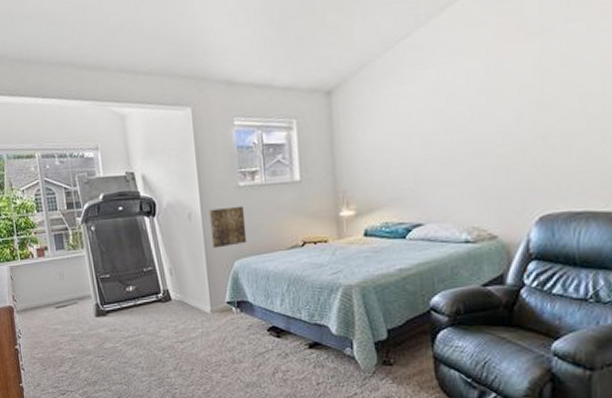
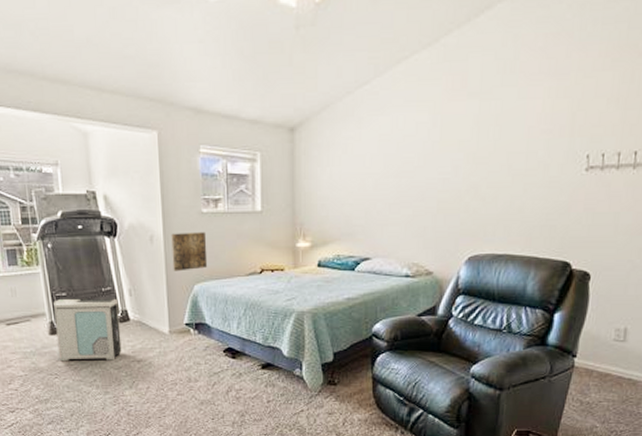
air purifier: none [97,278,165,344] -> present [52,298,122,362]

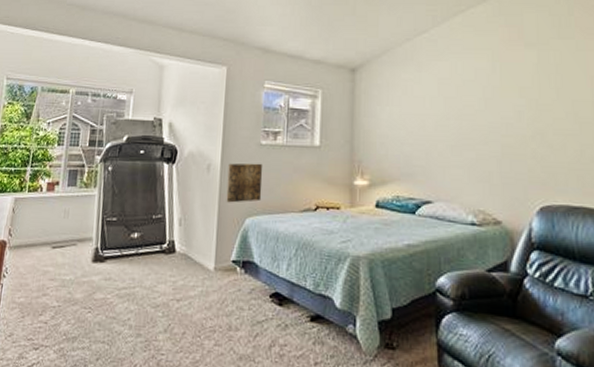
air purifier: present [52,298,122,362] -> none [96,223,167,297]

